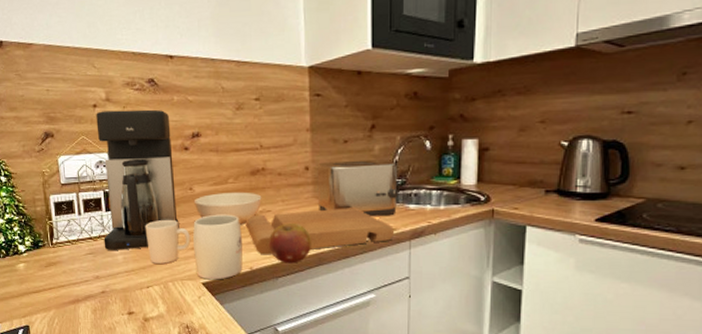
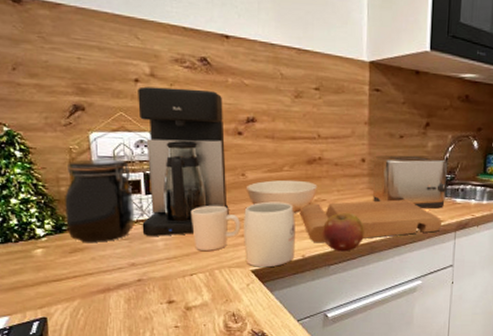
jar: none [40,180,98,257] -> present [65,158,135,242]

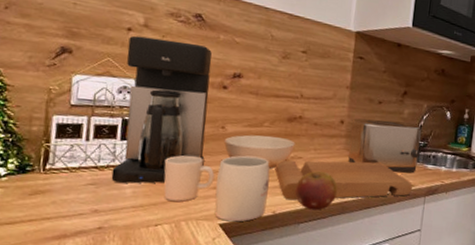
jar: present [65,158,135,242] -> none [31,101,108,186]

